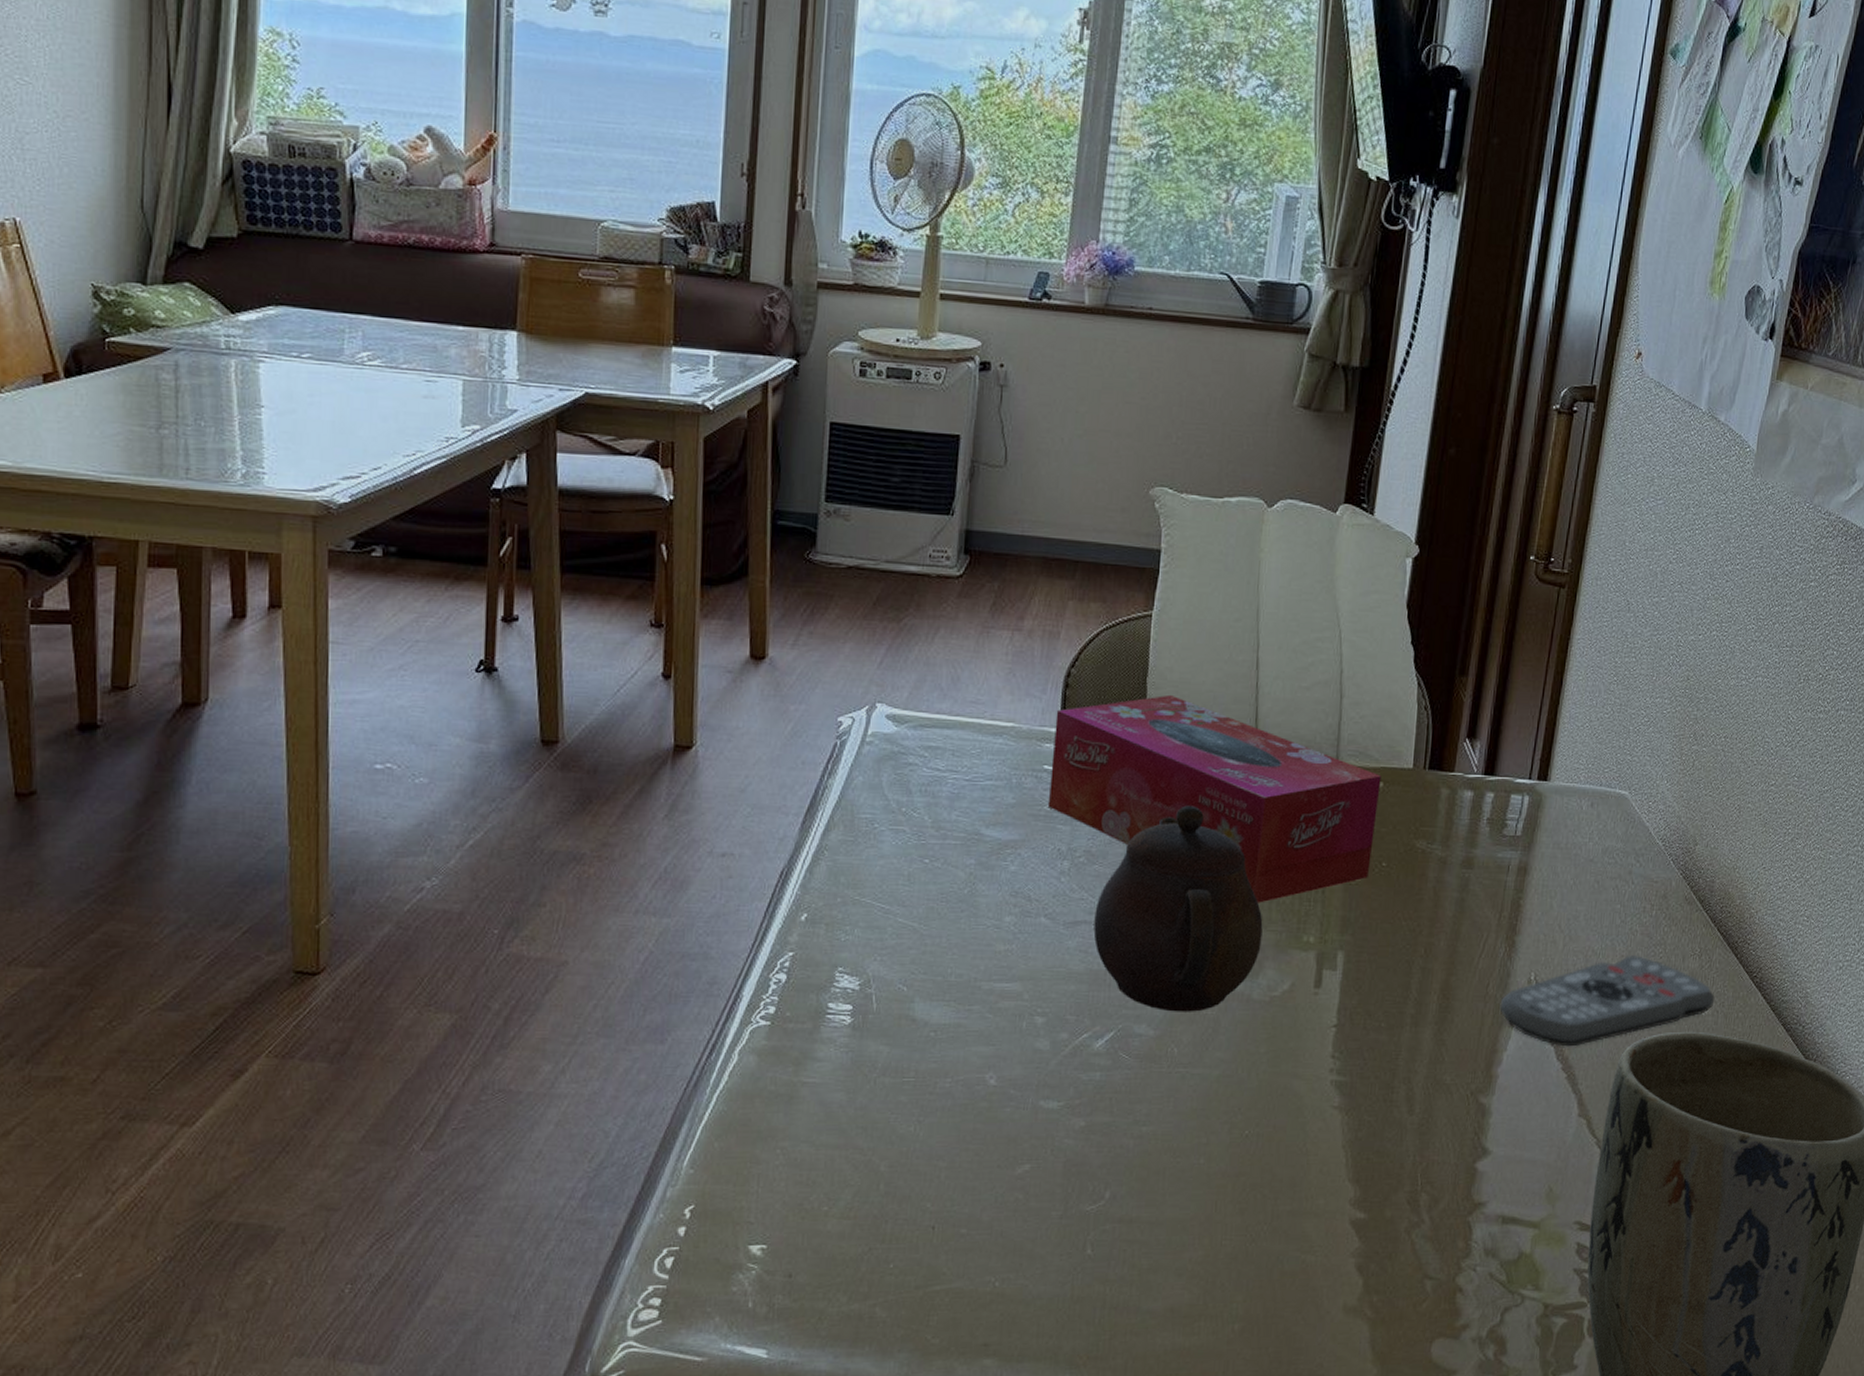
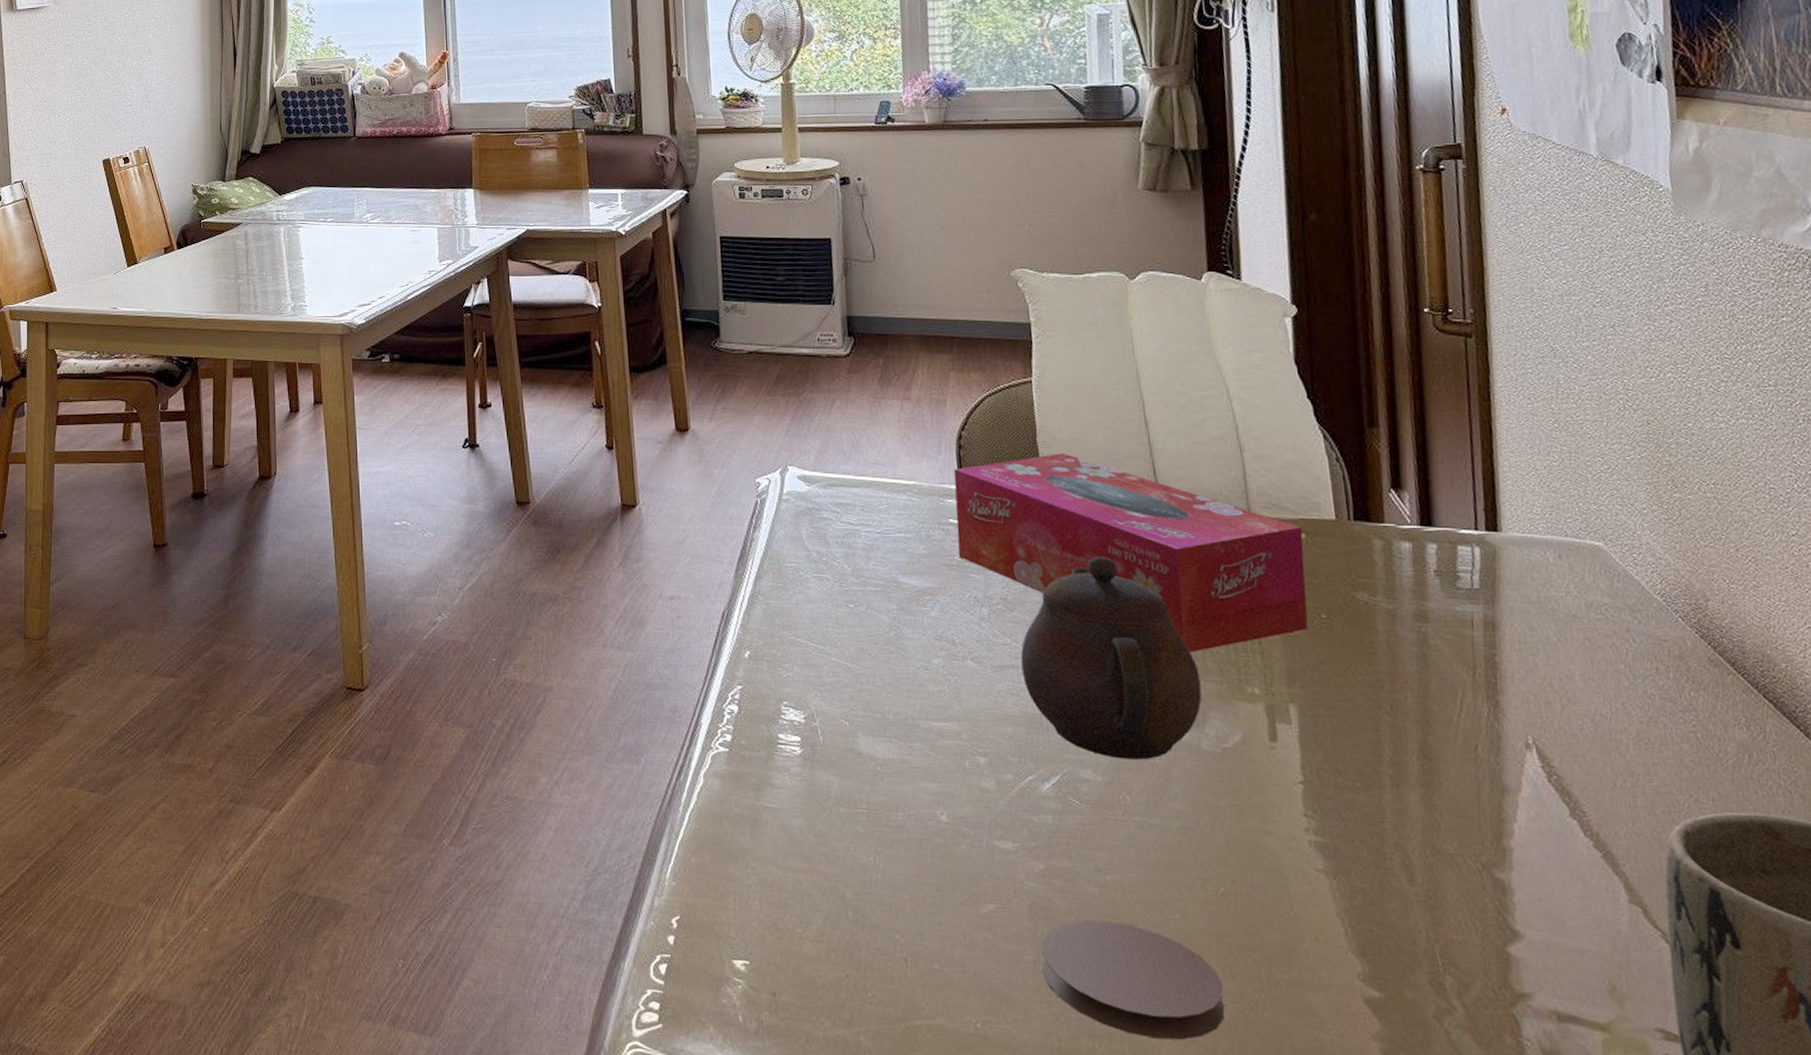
coaster: none [1066,1170,1232,1277] -> present [1041,920,1225,1041]
remote control: present [1499,955,1715,1047] -> none [1496,722,1783,822]

